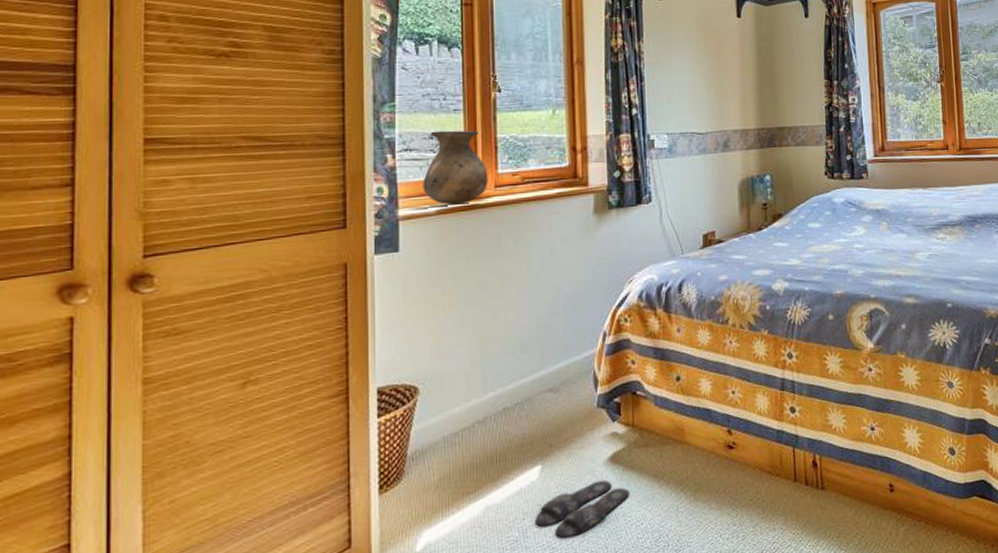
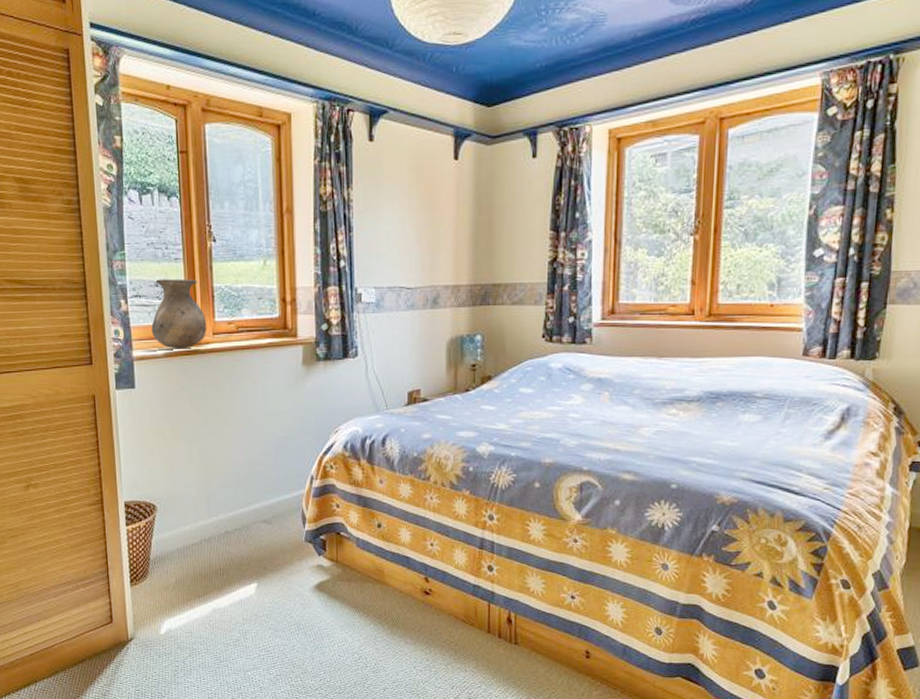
slippers: present [535,479,630,538] -> none [253,603,333,645]

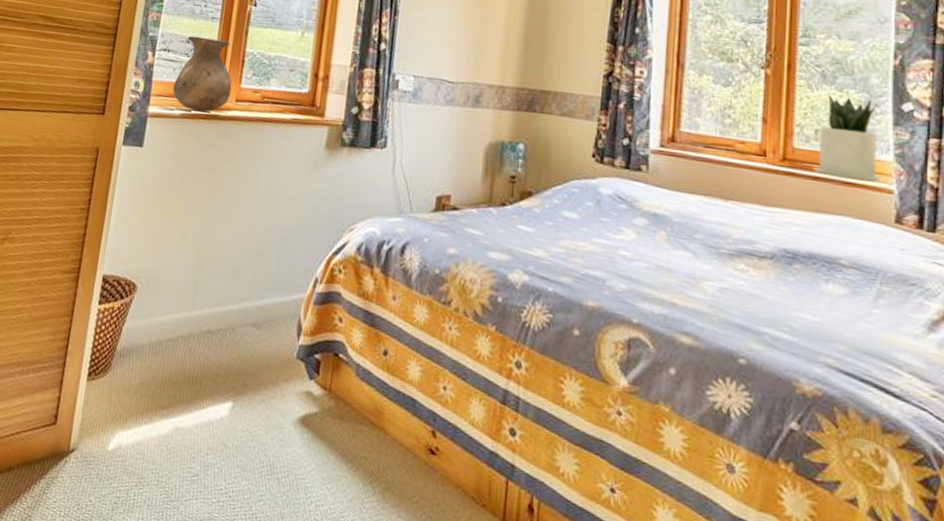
planter: none [735,250,794,324] -> present [813,93,881,183]

